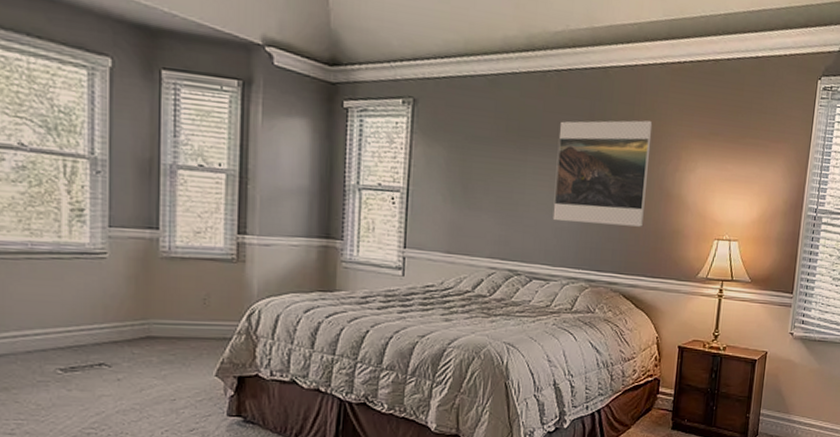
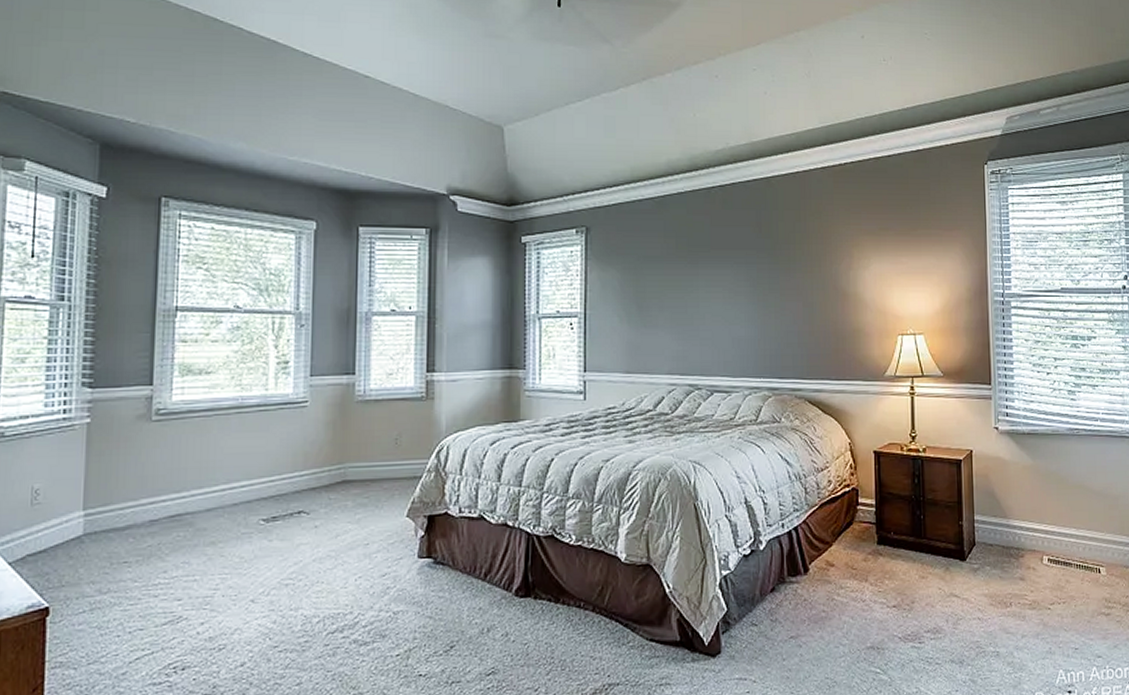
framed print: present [552,120,653,227] -> none [727,224,822,331]

